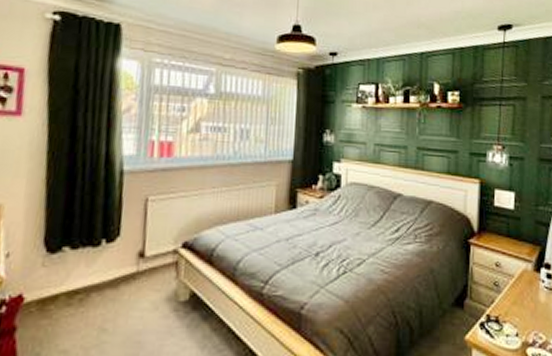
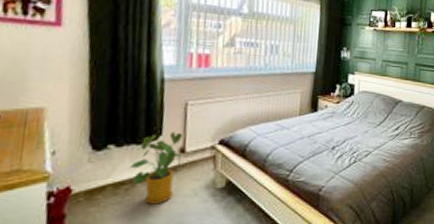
house plant: none [85,232,143,319] -> present [130,132,183,205]

